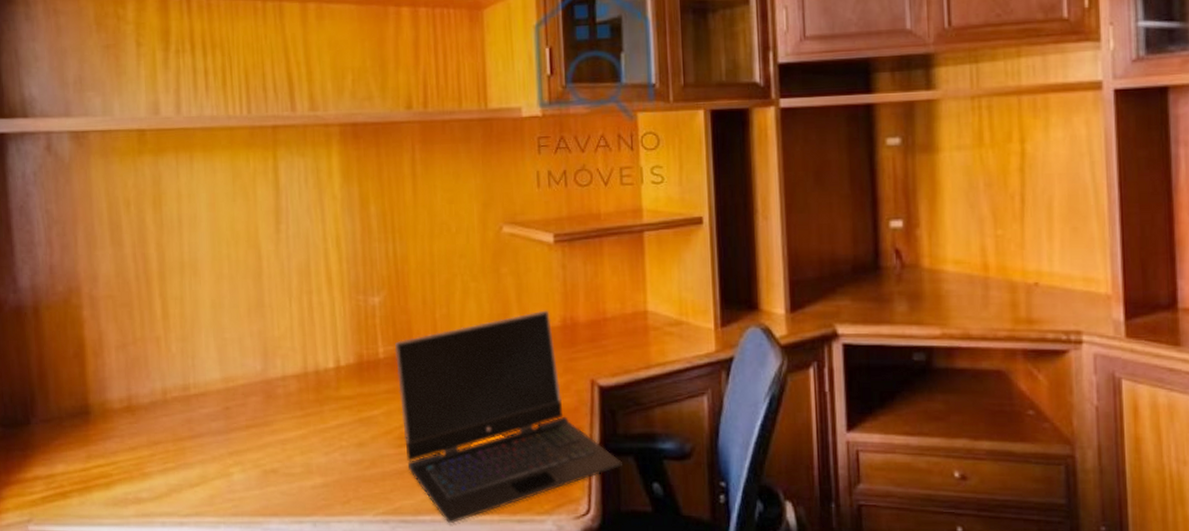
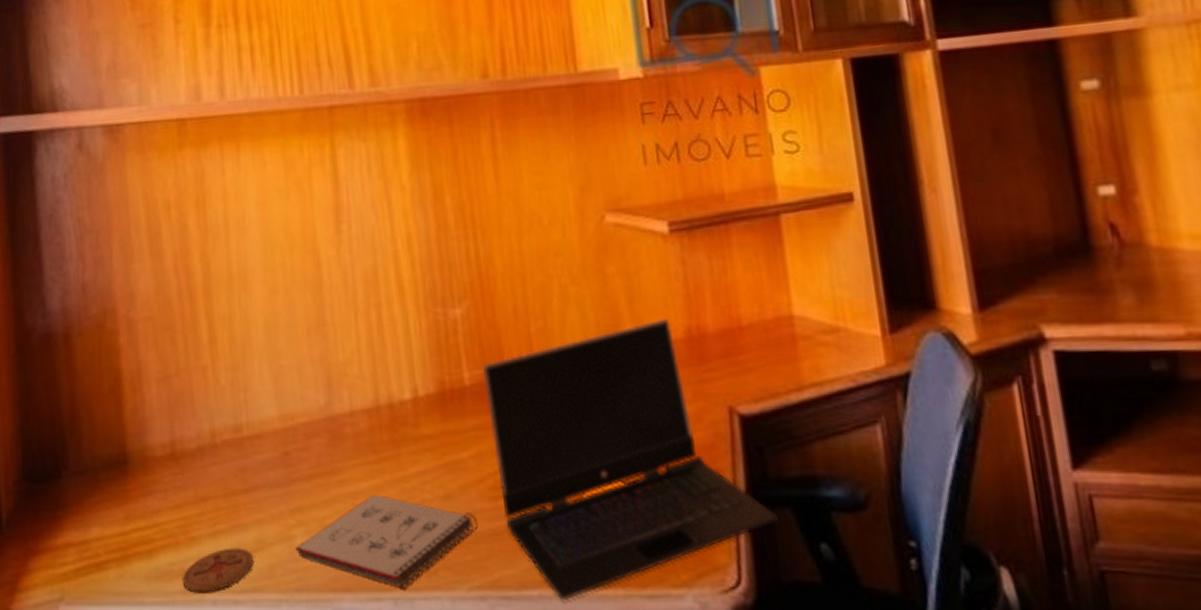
coaster: none [135,481,197,517] -> present [182,547,253,593]
notepad: none [233,441,385,515] -> present [295,494,478,590]

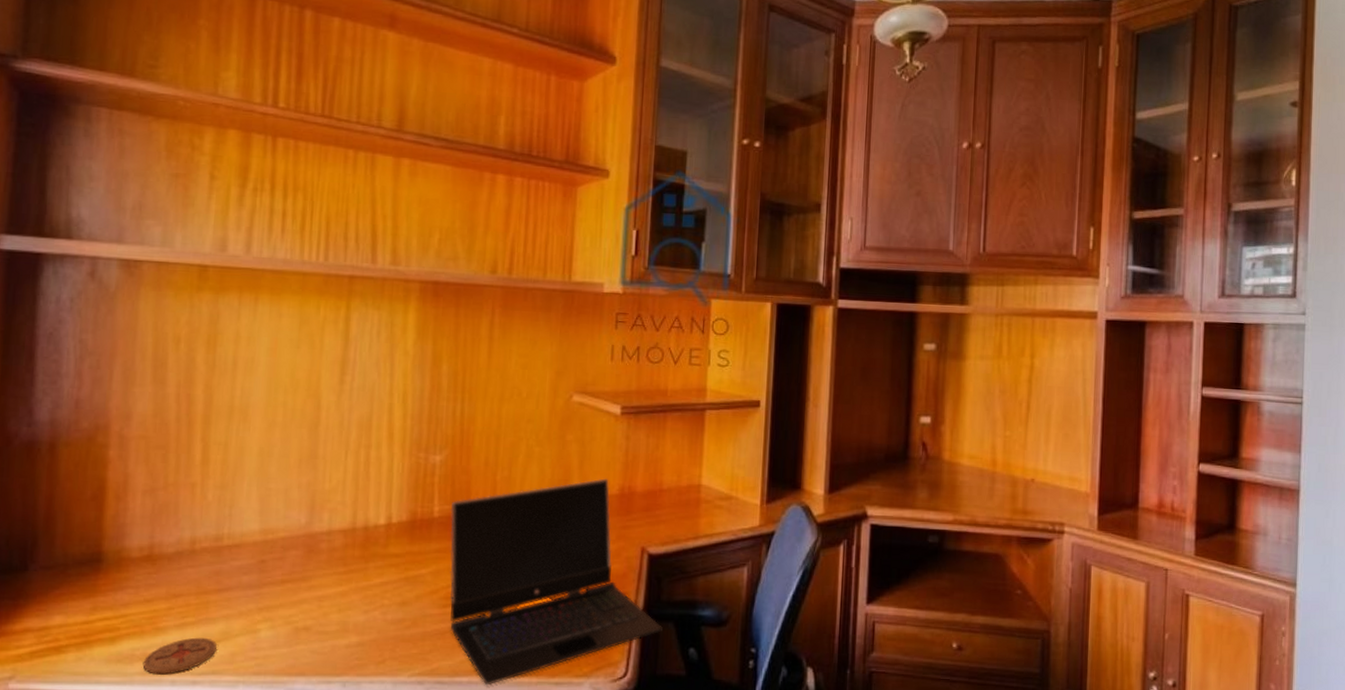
notepad: present [295,494,478,590] -> none [258,598,426,675]

